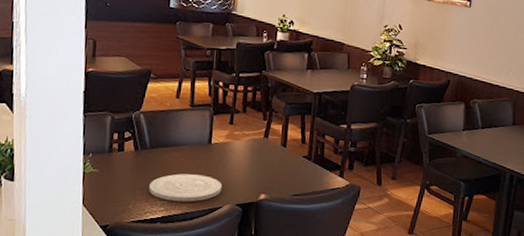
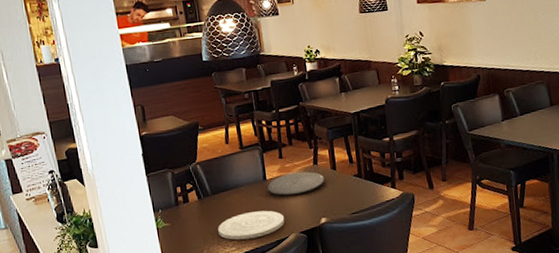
plate: none [209,141,272,166] -> present [266,171,325,196]

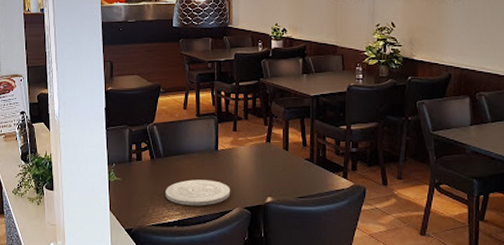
plate: present [266,171,325,196] -> none [217,147,275,170]

